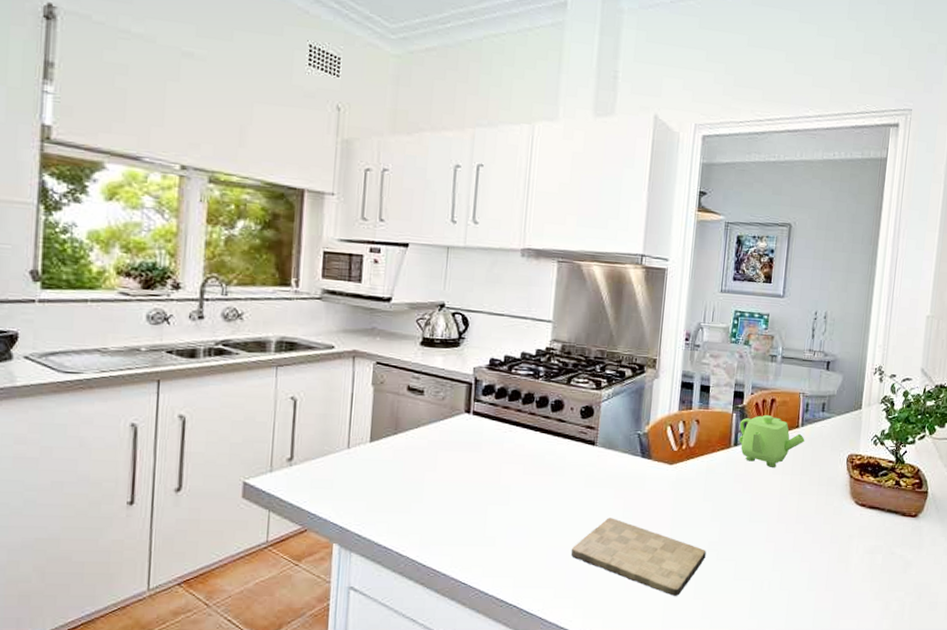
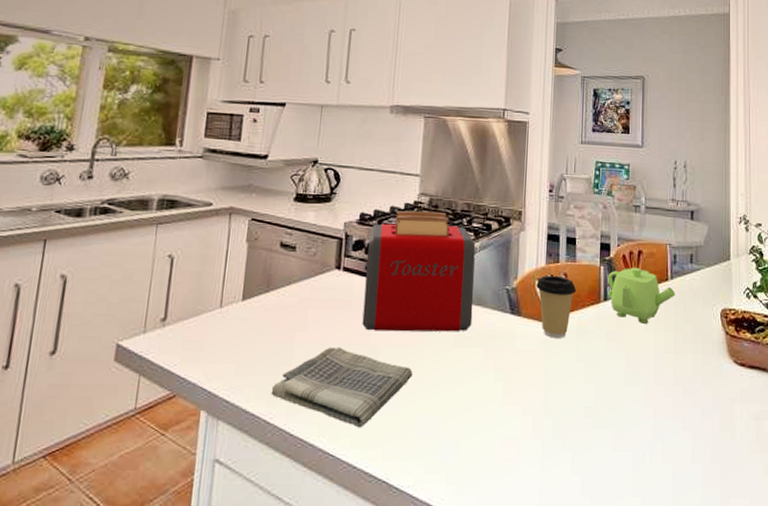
dish towel: none [402,486,543,560] -> present [271,347,413,428]
toaster: none [493,356,608,474] -> present [362,210,476,332]
cutting board: present [571,518,706,596] -> none [441,380,582,470]
coffee cup: none [668,421,708,480] -> present [536,275,577,338]

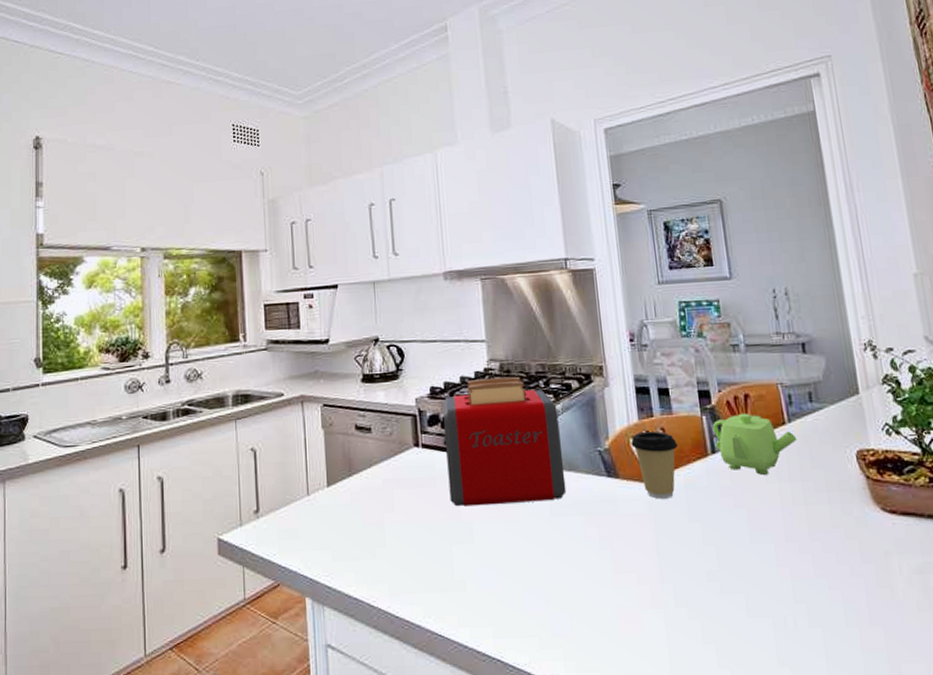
dish towel: present [271,347,413,428] -> none [370,525,511,607]

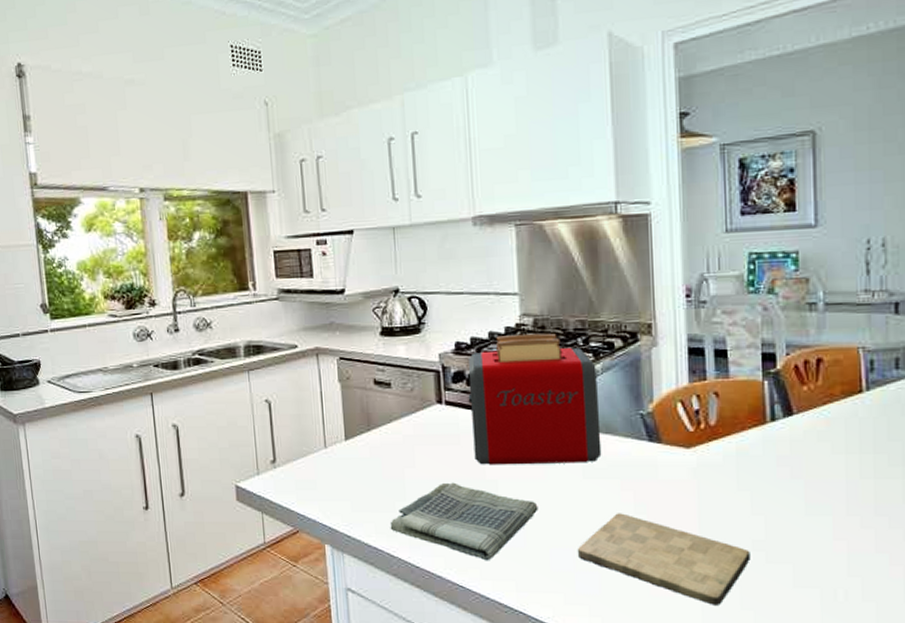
dish towel: none [370,525,511,607] -> present [390,482,538,561]
cutting board: none [548,549,707,641] -> present [577,513,751,605]
coffee cup: present [631,431,679,499] -> none [678,395,733,466]
teapot: present [712,413,797,475] -> none [774,378,874,445]

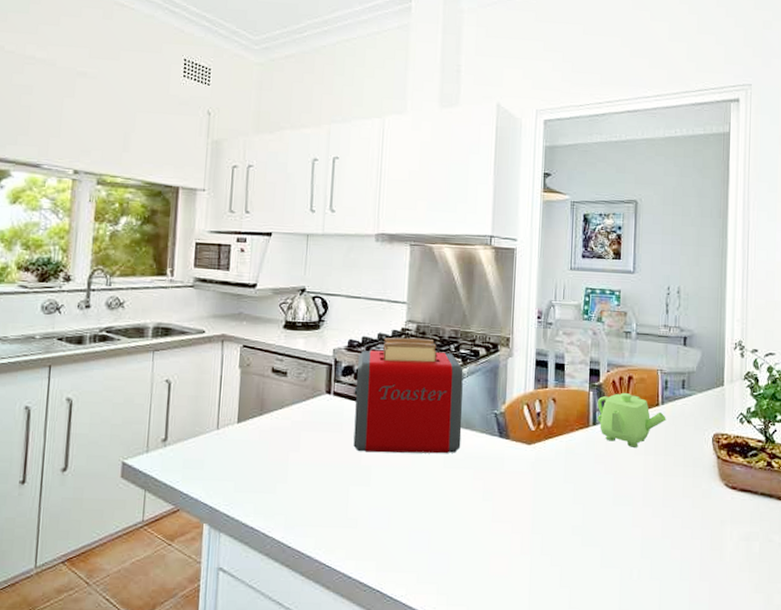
dish towel: present [390,482,538,561] -> none [268,466,404,542]
cutting board: present [577,513,751,605] -> none [432,499,570,583]
teapot: none [774,378,874,445] -> present [597,392,666,448]

